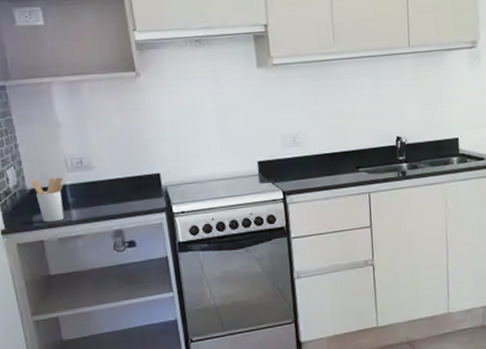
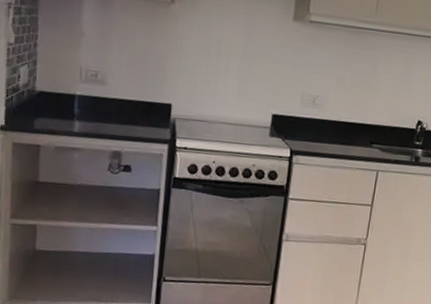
utensil holder: present [31,177,65,223] -> none [41,82,75,130]

